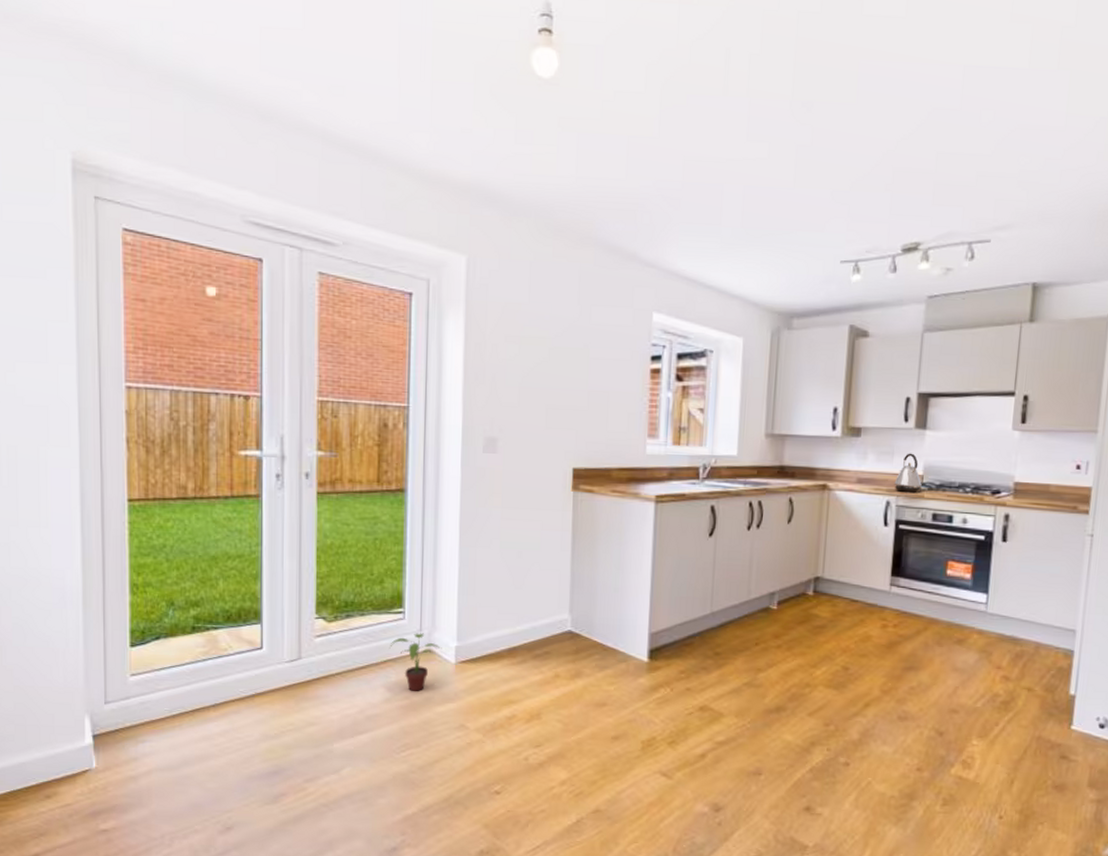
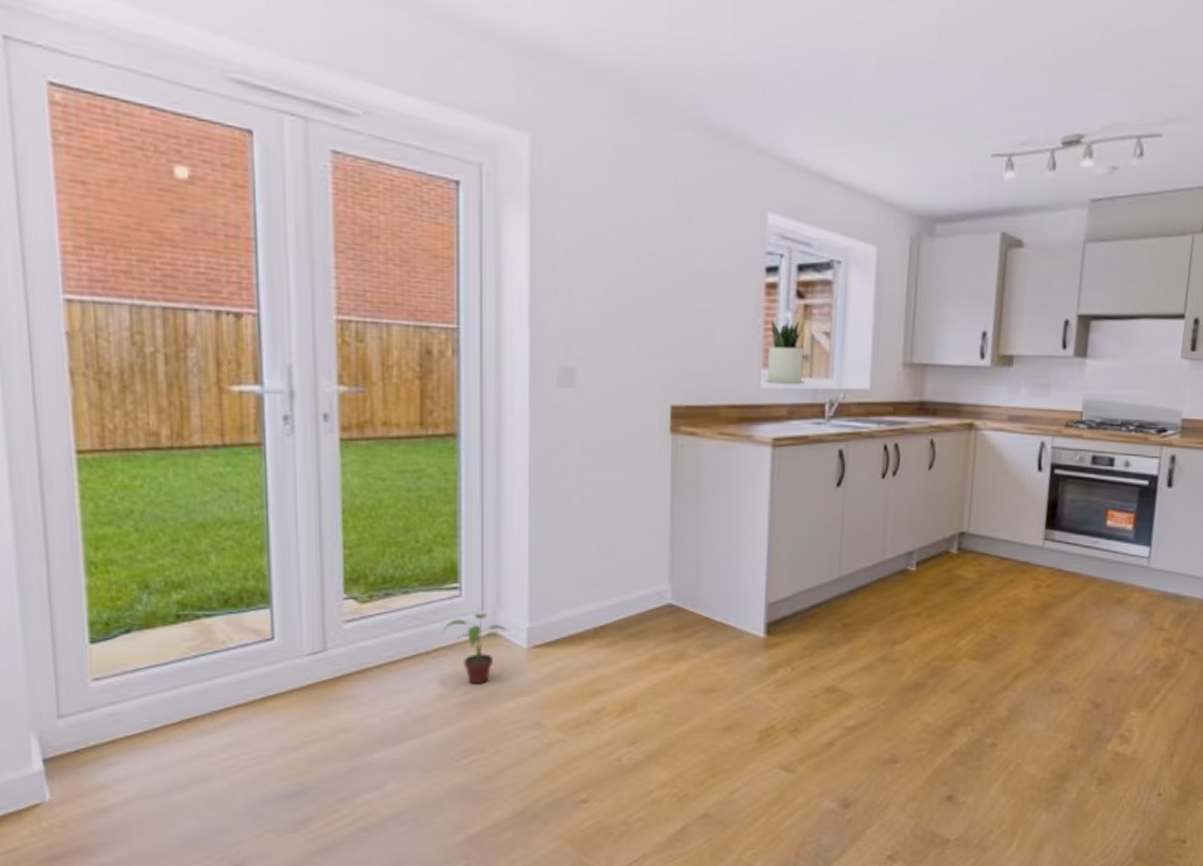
planter: none [649,399,683,452] -> present [764,321,806,385]
kettle: present [894,453,922,494] -> none [1050,385,1081,433]

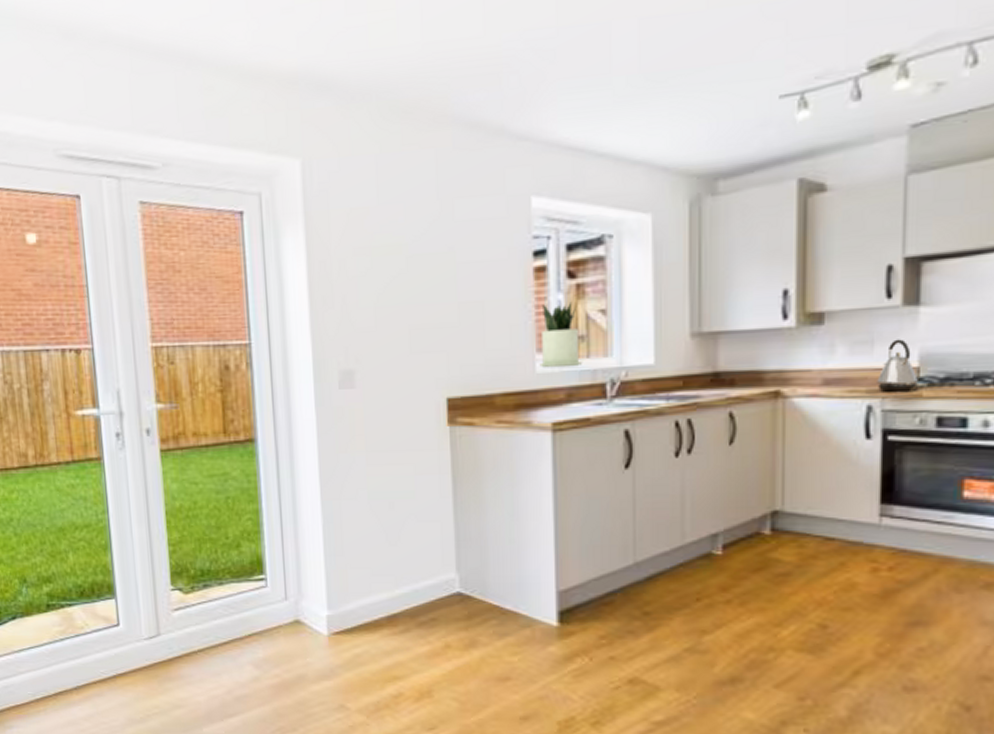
potted plant: present [443,613,510,684] -> none [253,602,312,668]
kettle: none [1050,385,1081,433] -> present [877,339,918,393]

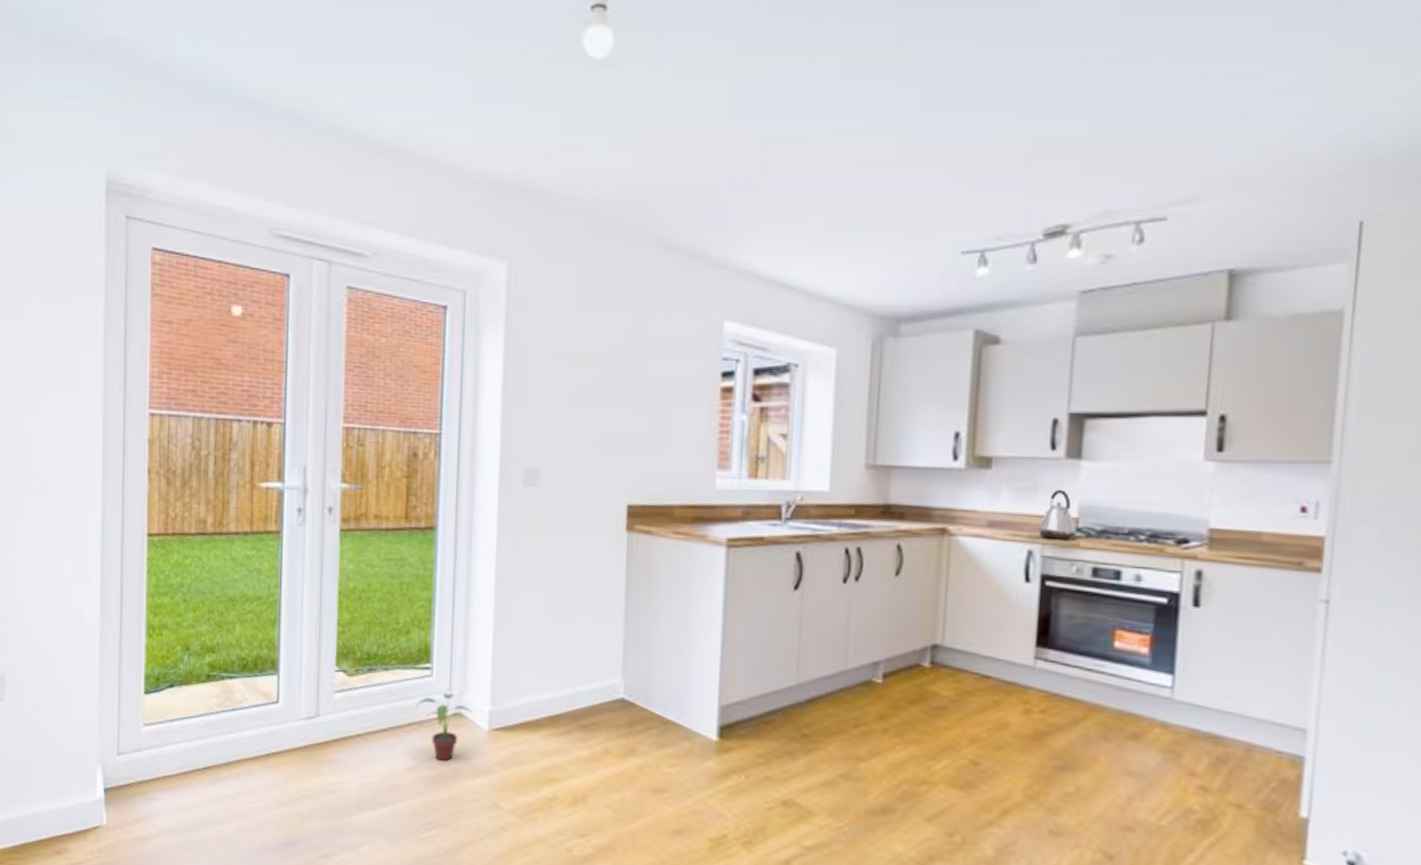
potted plant: none [253,602,312,668] -> present [415,693,474,761]
planter: present [539,301,583,368] -> none [719,423,762,487]

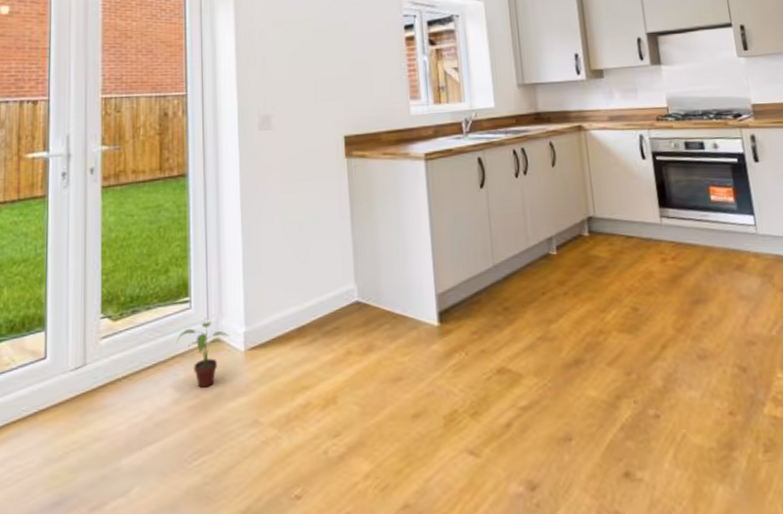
kettle: present [1038,489,1077,541] -> none [643,87,669,125]

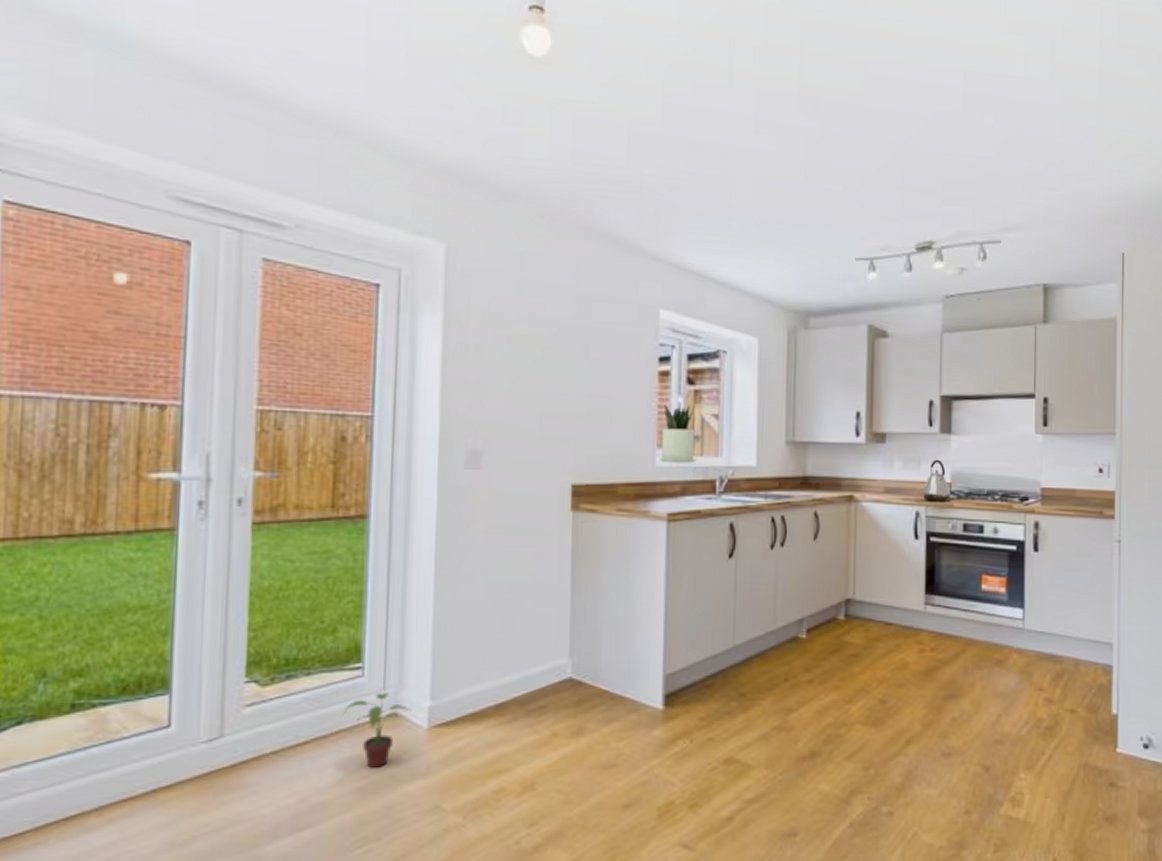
planter: none [412,62,445,112] -> present [659,405,697,464]
kettle: none [643,87,669,125] -> present [922,459,950,503]

